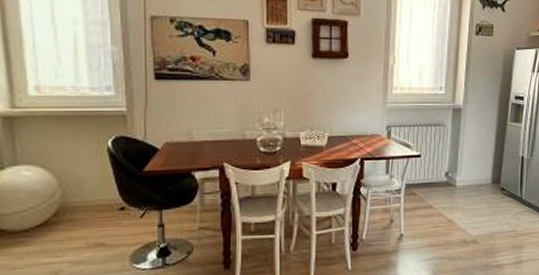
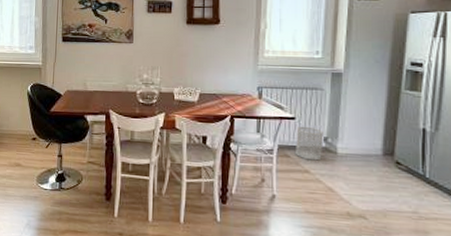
wastebasket: none [421,163,445,196] -> present [296,126,324,161]

